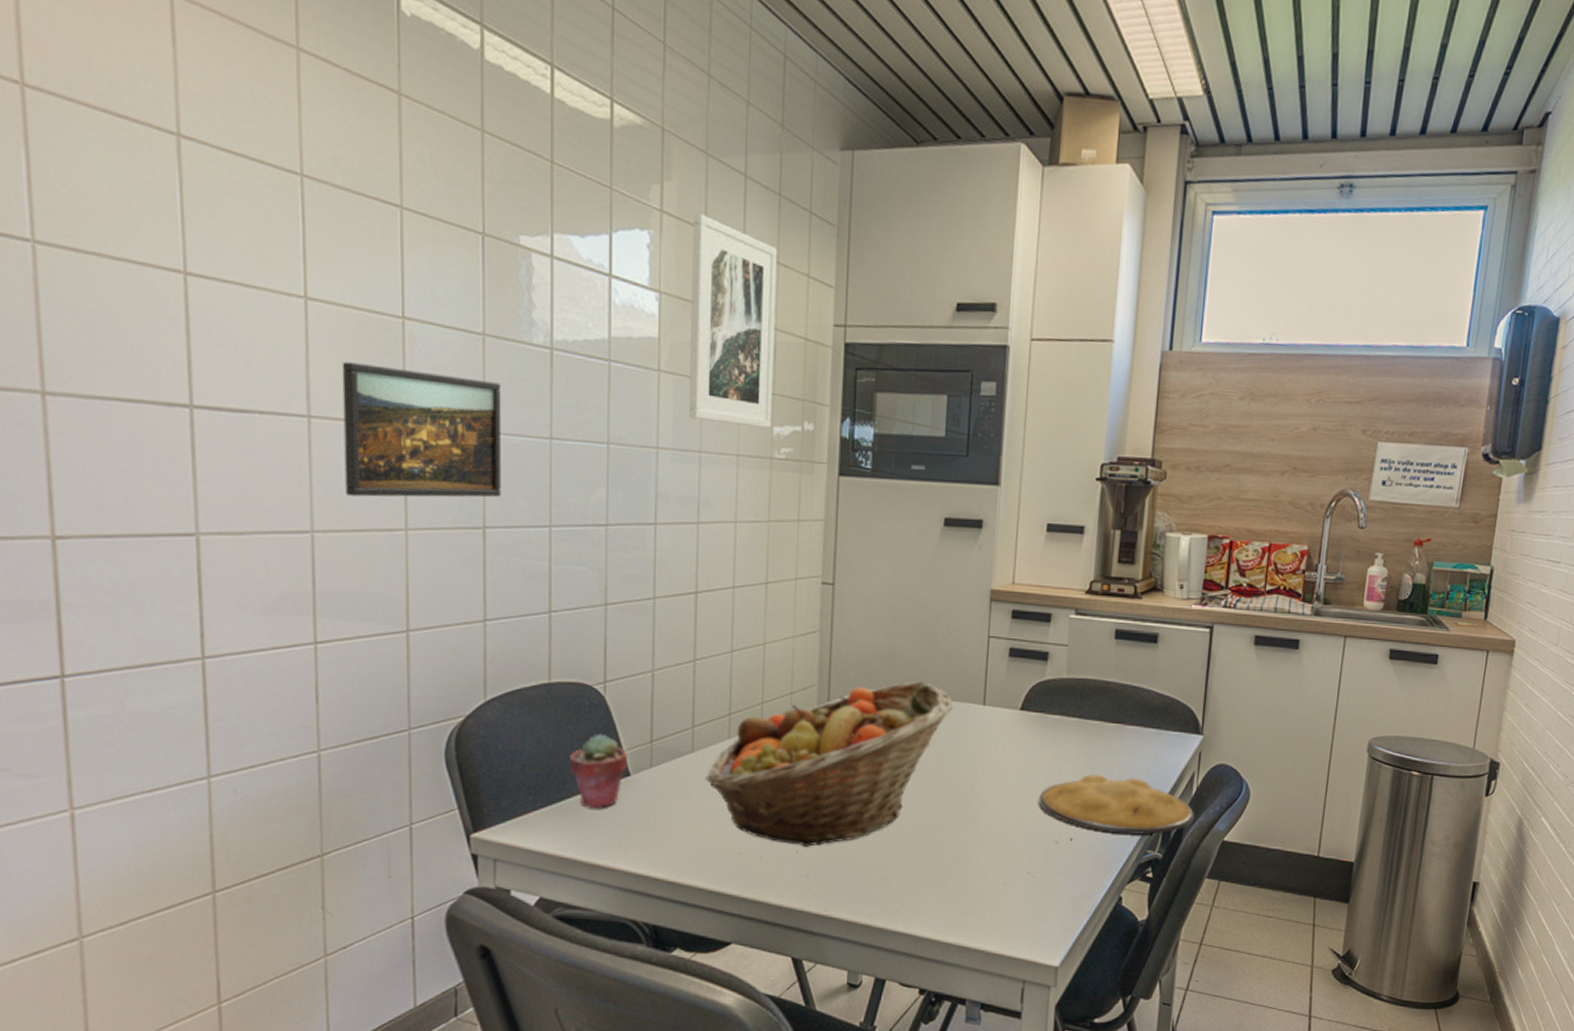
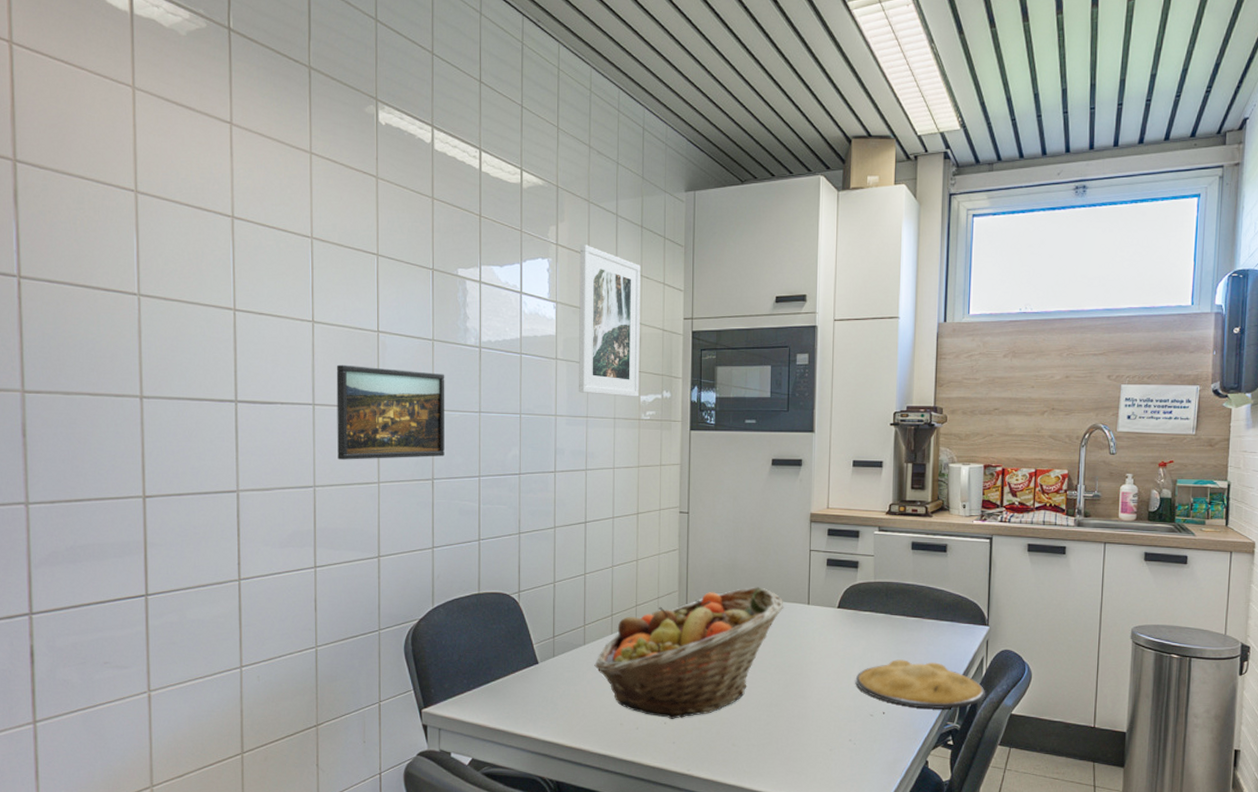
potted succulent: present [568,733,629,809] -> none [493,631,537,690]

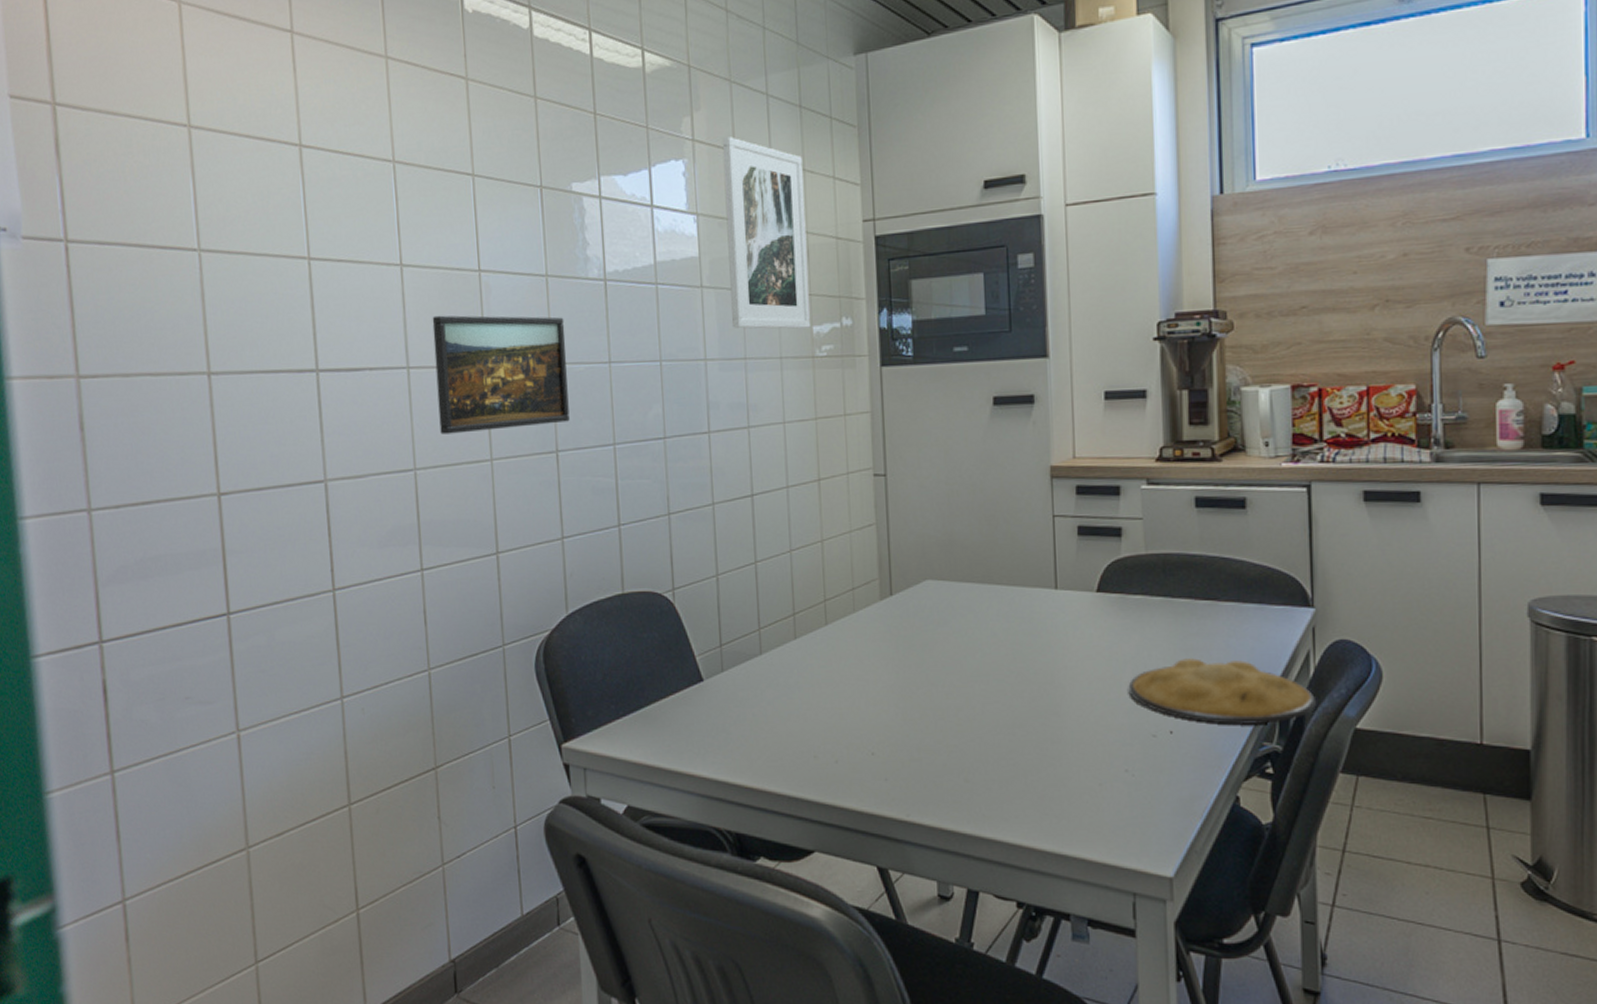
fruit basket: present [594,587,784,719] -> none [775,568,1023,748]

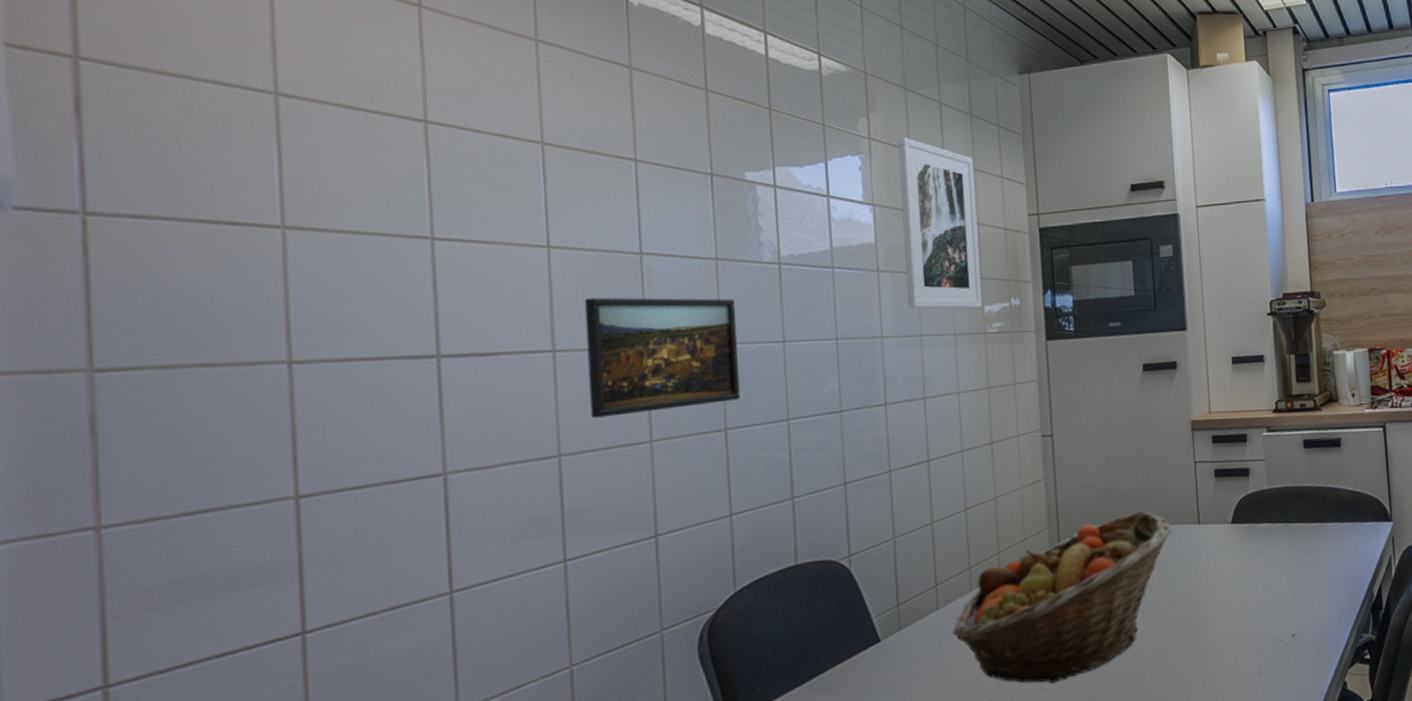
fruit basket: none [775,568,1023,748] -> present [952,511,1172,683]
plate: present [1128,658,1317,726] -> none [1259,569,1398,624]

